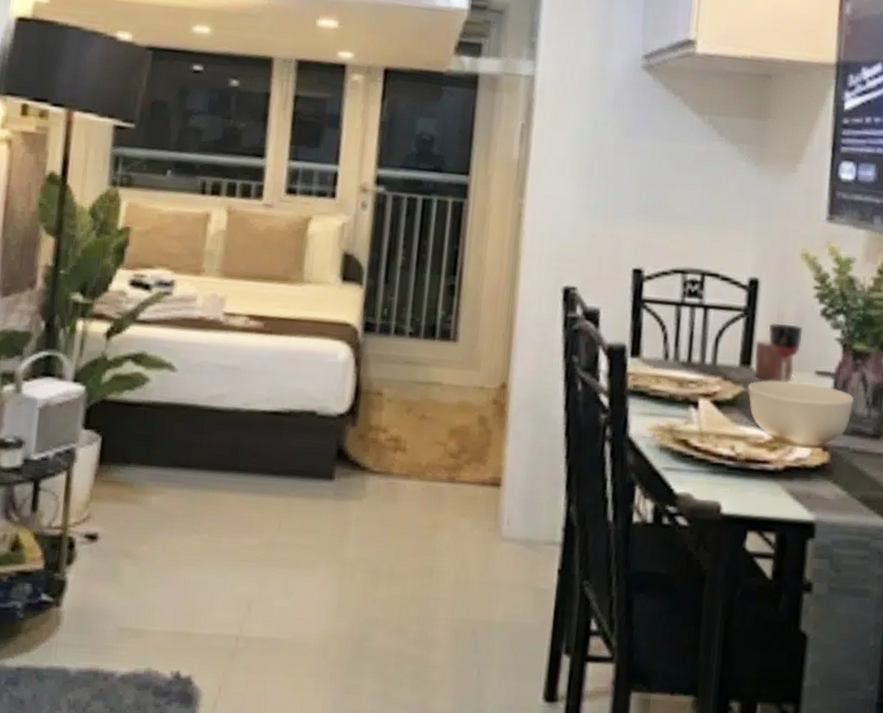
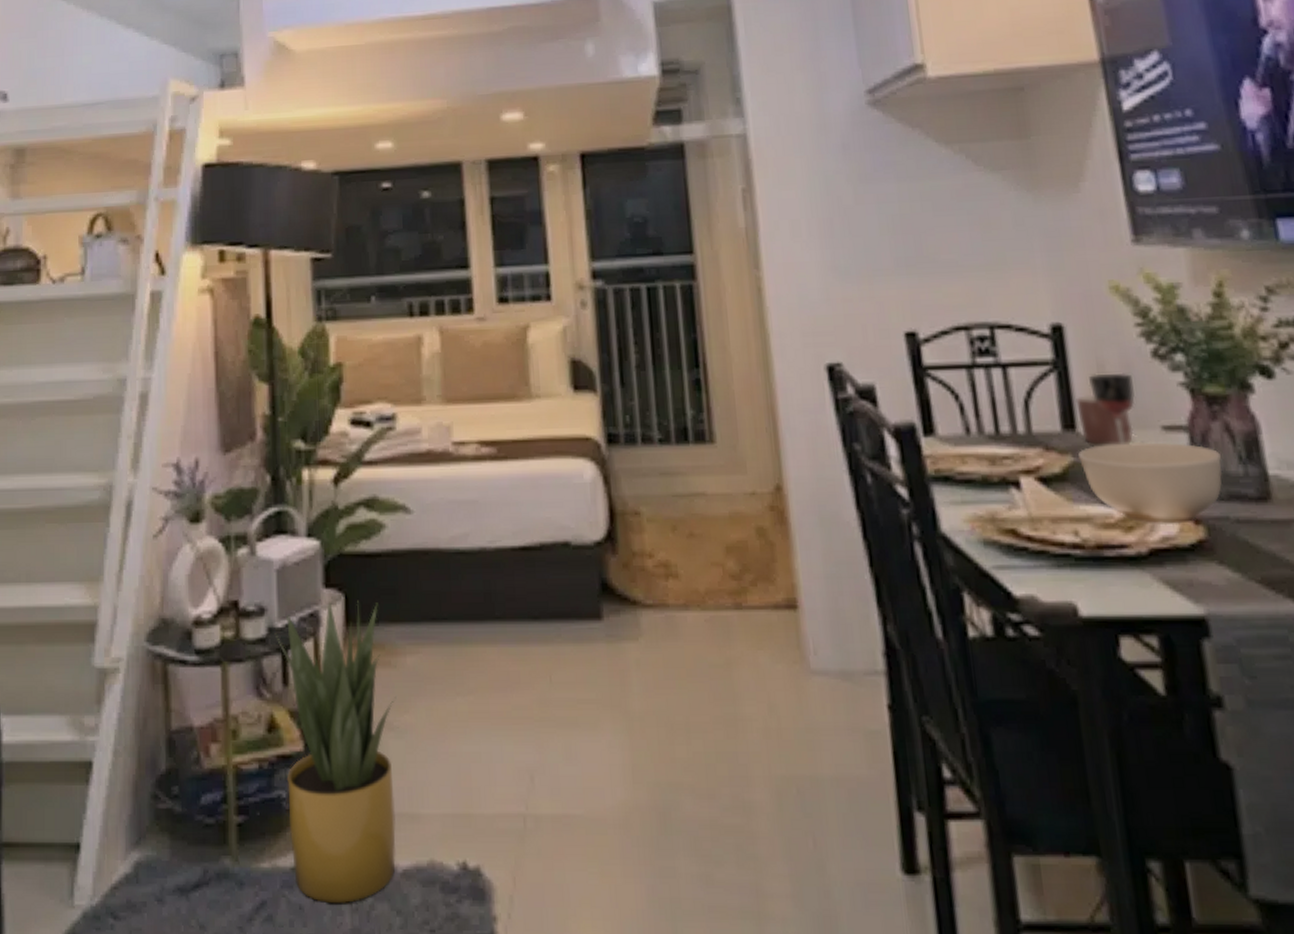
planter: none [19,441,138,701] -> present [274,600,397,904]

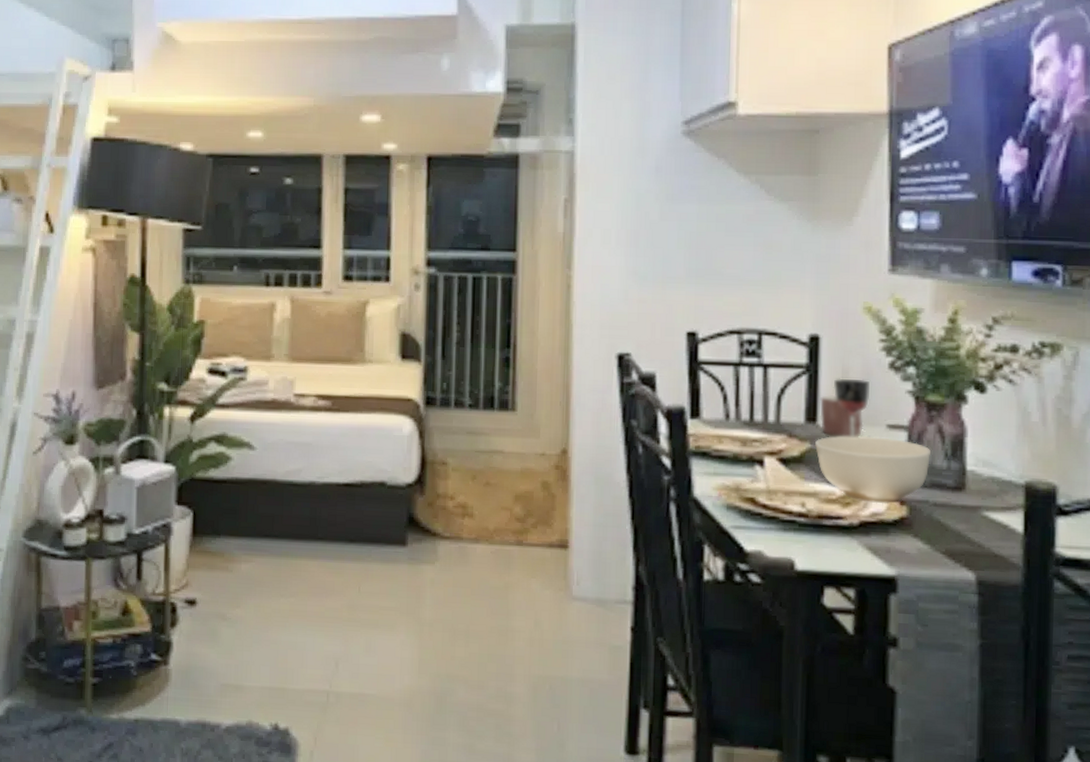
planter: present [274,600,397,904] -> none [132,516,231,749]

